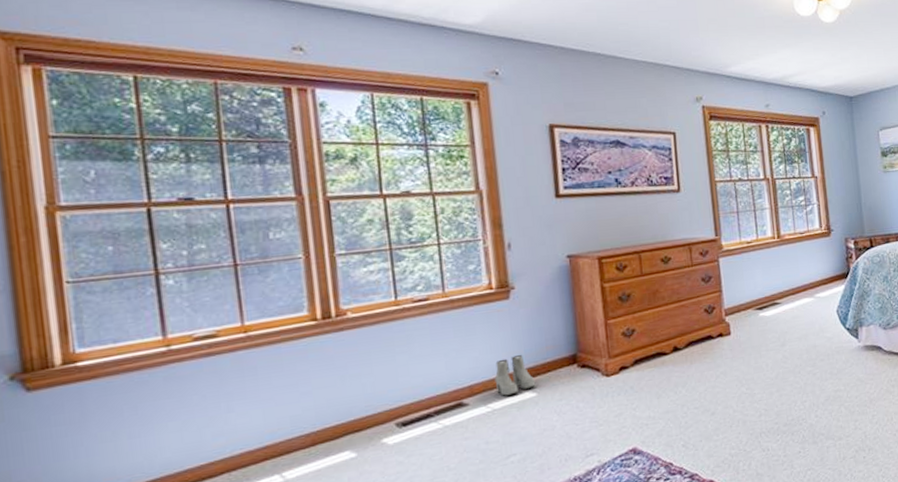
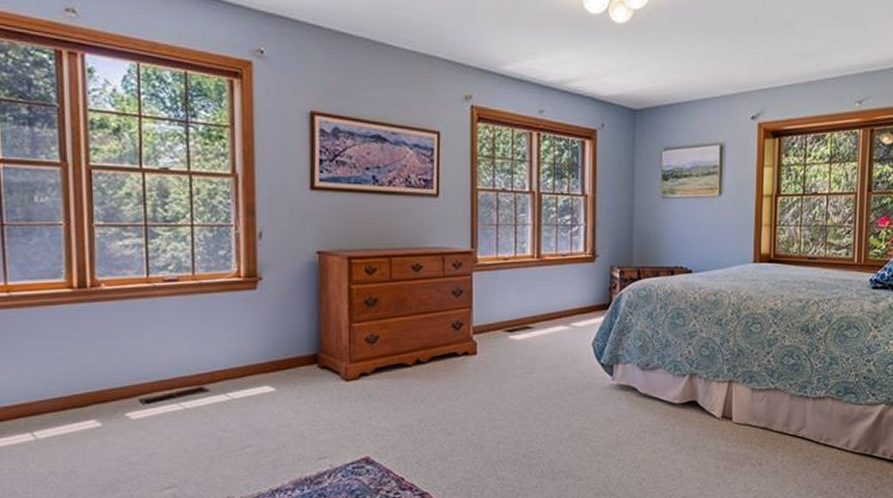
boots: present [494,354,536,396] -> none [236,347,275,387]

